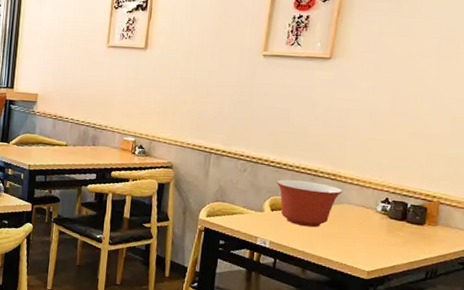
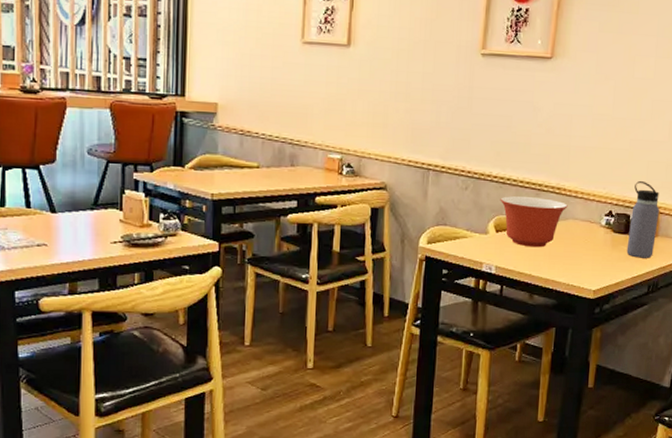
water bottle: none [403,172,440,246] -> present [626,181,659,258]

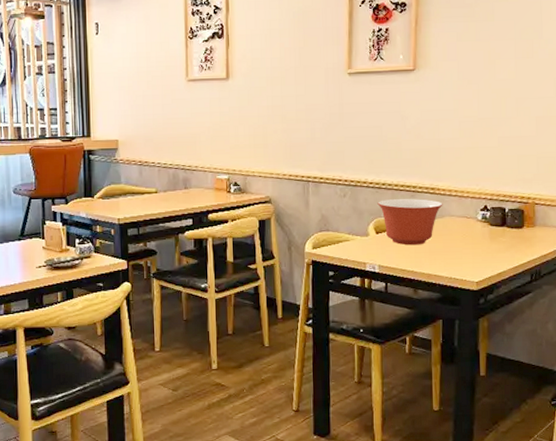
water bottle: present [626,181,659,258] -> none [505,175,535,248]

